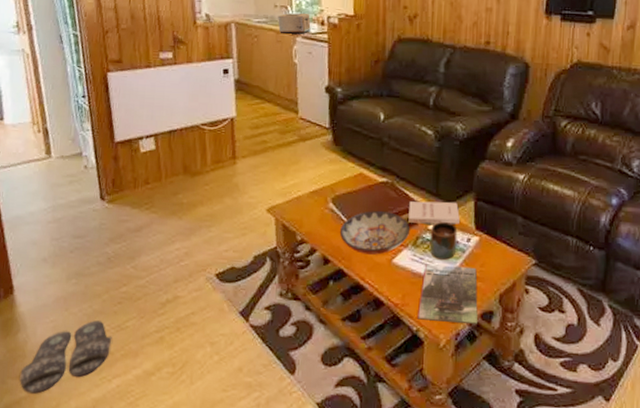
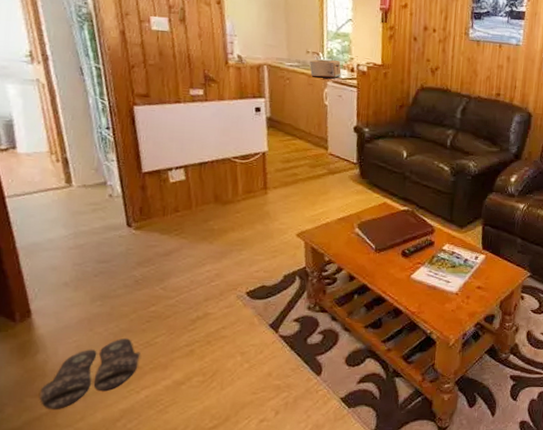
bowl: present [339,210,411,255] -> none [364,234,427,272]
books: present [408,201,460,226] -> none [426,226,470,247]
magazine: present [418,264,478,324] -> none [431,278,483,326]
mug: present [429,222,458,261] -> none [443,243,468,276]

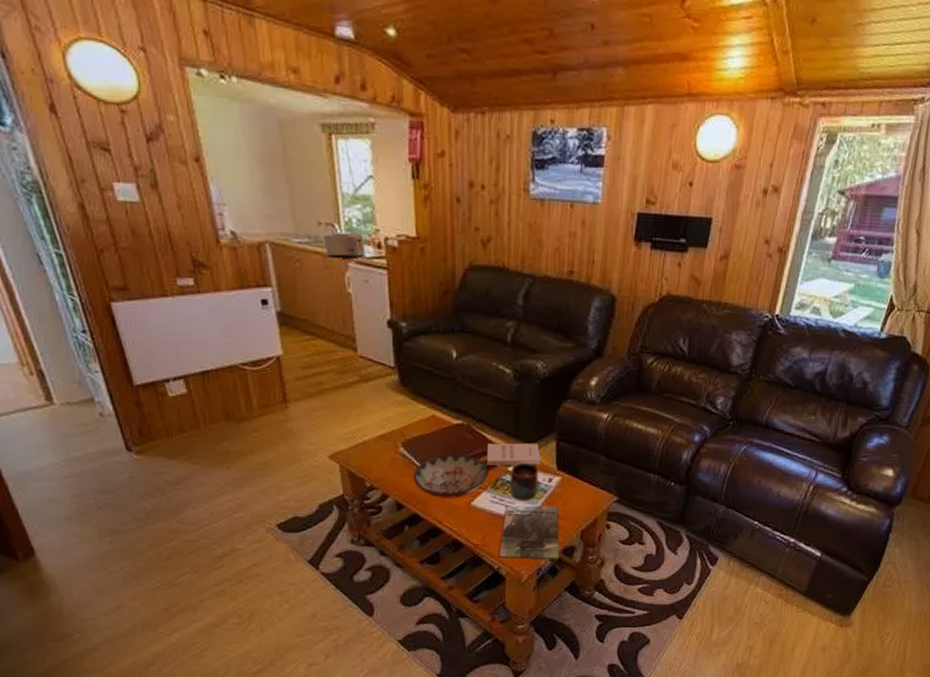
slippers: present [40,338,141,409] -> none [60,578,165,654]
bowl: none [364,234,427,272] -> present [412,453,489,498]
books: none [426,226,470,247] -> present [487,443,541,467]
magazine: none [431,278,483,326] -> present [499,505,560,559]
mug: none [443,243,468,276] -> present [510,463,539,502]

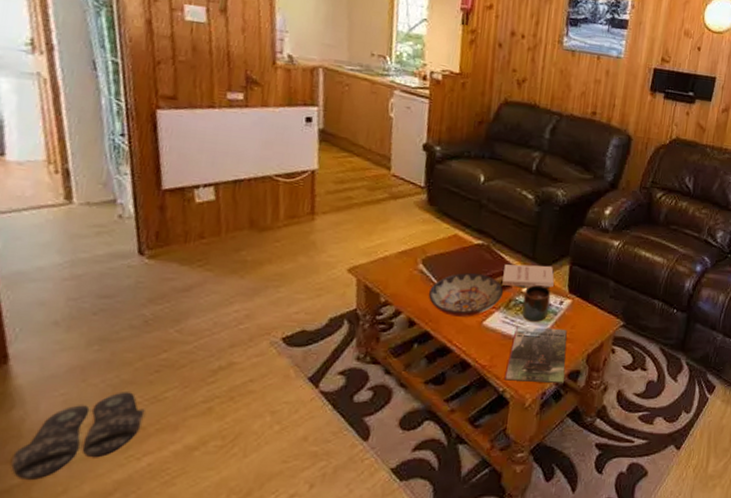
slippers: none [60,578,165,654] -> present [11,392,145,480]
toaster: present [323,232,365,259] -> none [374,63,412,88]

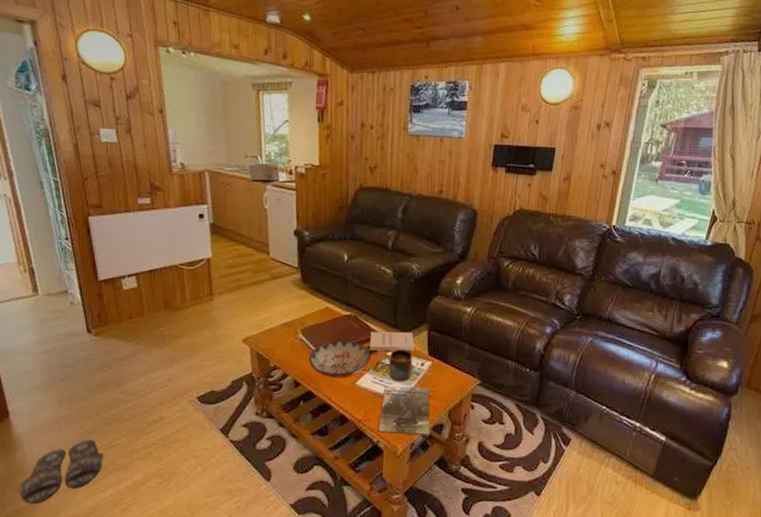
toaster: none [374,63,412,88] -> present [249,163,280,183]

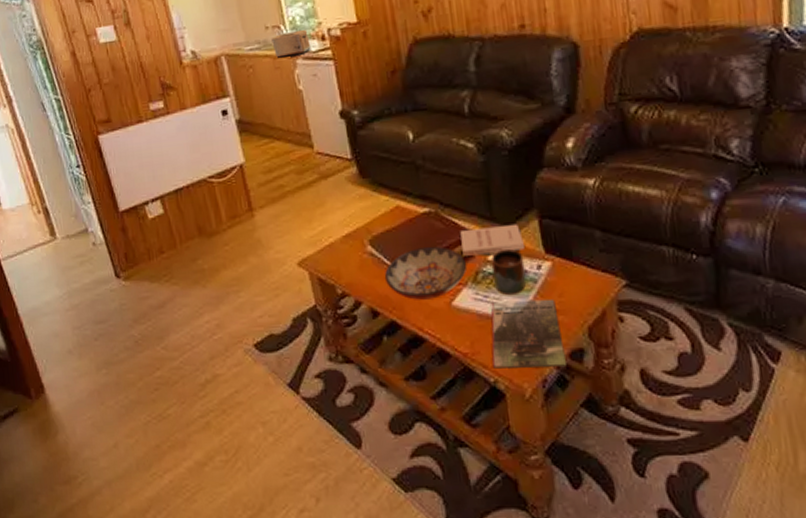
slippers: present [20,439,104,504] -> none [67,412,156,499]

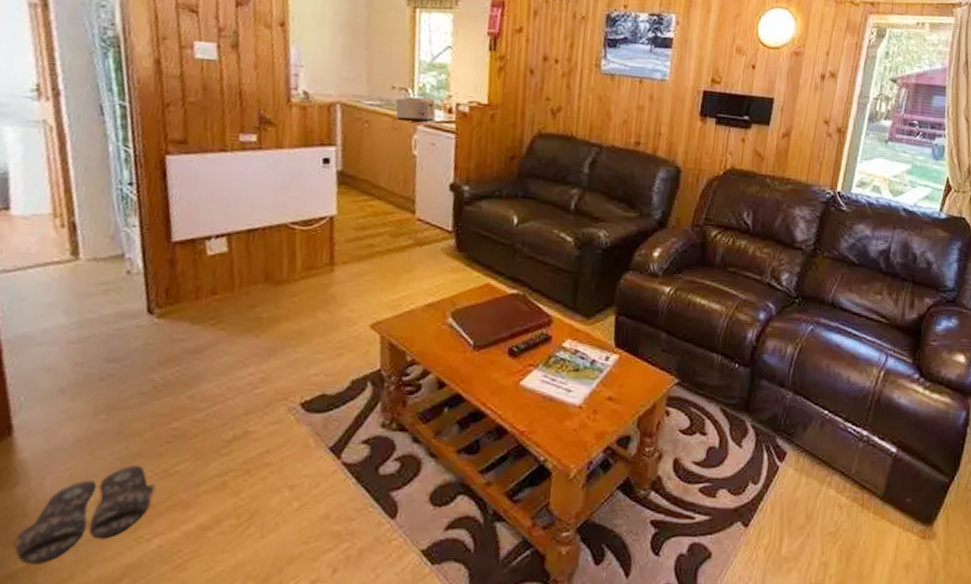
slippers: none [67,412,156,499] -> present [15,465,155,564]
bowl: present [384,246,467,300] -> none [458,326,543,377]
books: present [460,223,524,256] -> none [540,315,599,343]
mug: present [491,249,527,296] -> none [563,339,595,382]
magazine: present [491,298,566,369] -> none [546,385,615,451]

